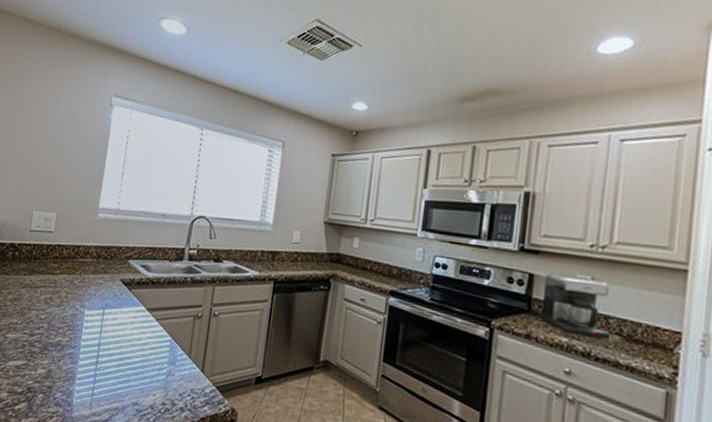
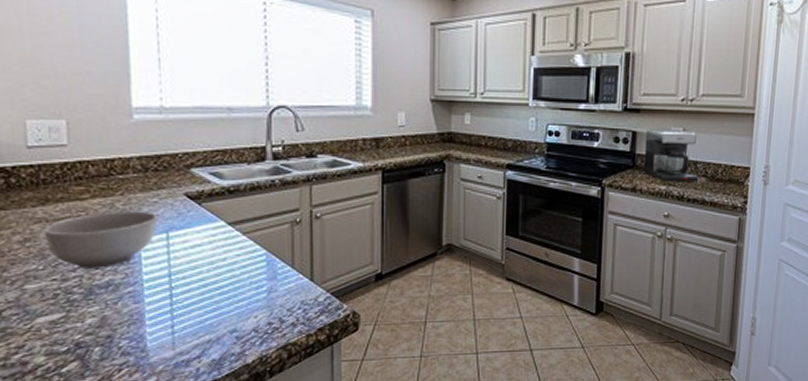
bowl: none [26,286,100,330] -> present [43,211,158,268]

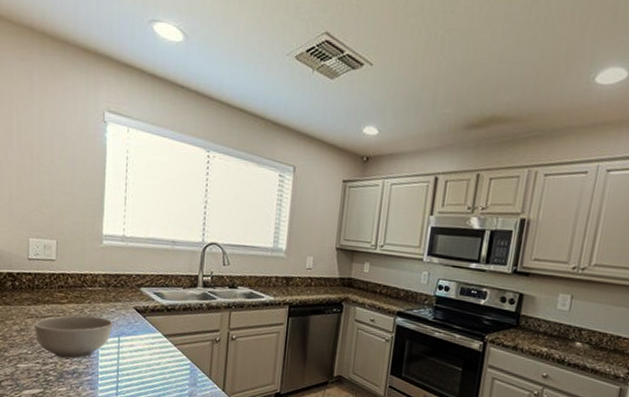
coffee maker: present [643,128,699,183] -> none [526,292,585,349]

